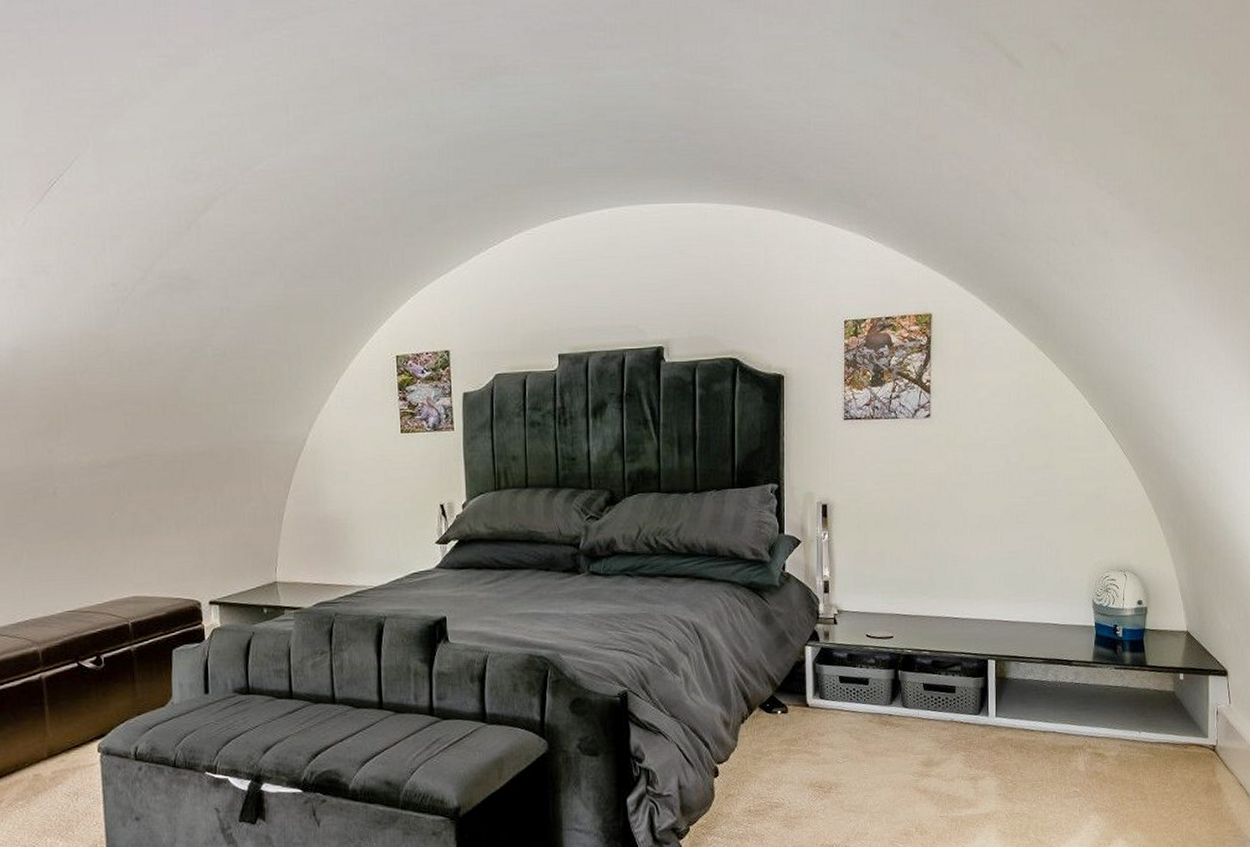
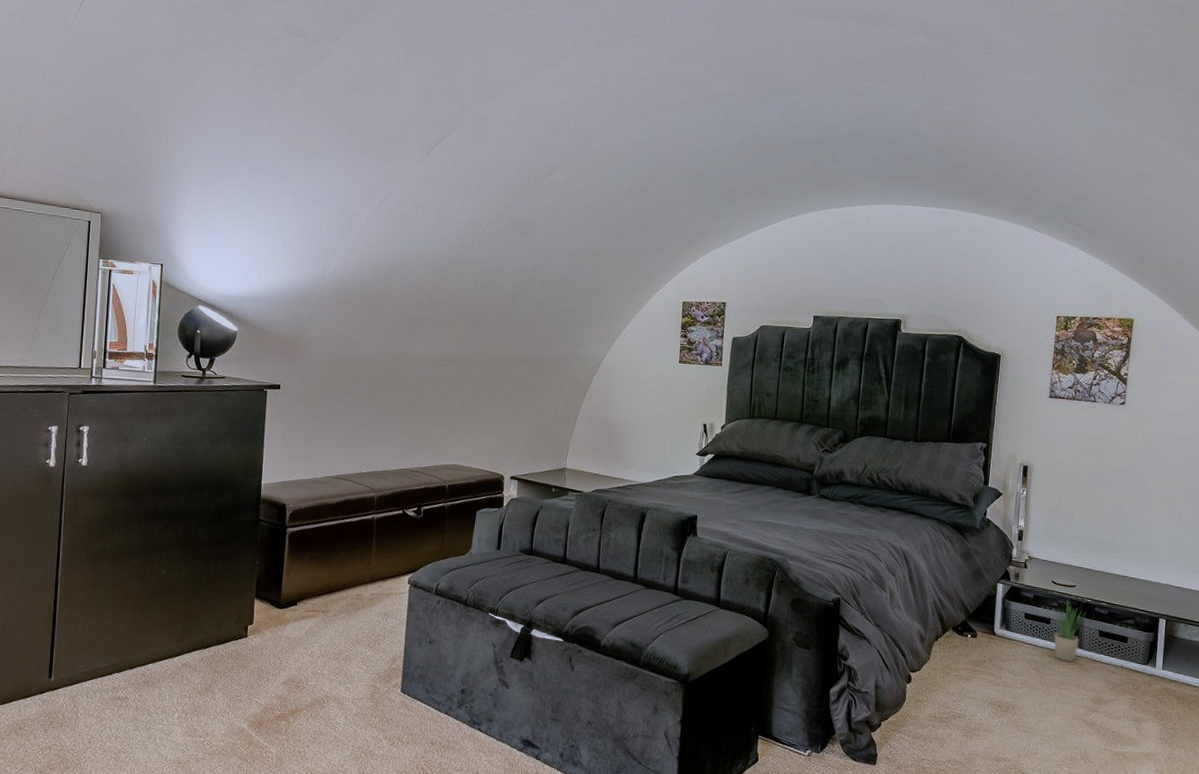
potted plant: none [874,653,907,724] -> present [1054,599,1086,662]

